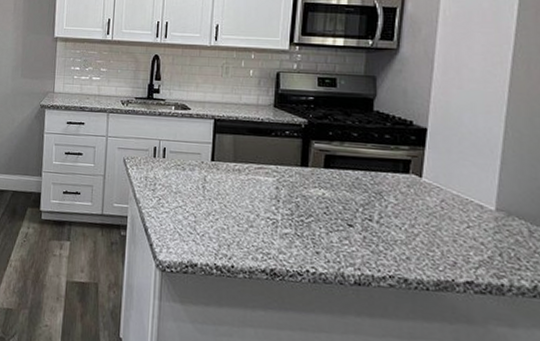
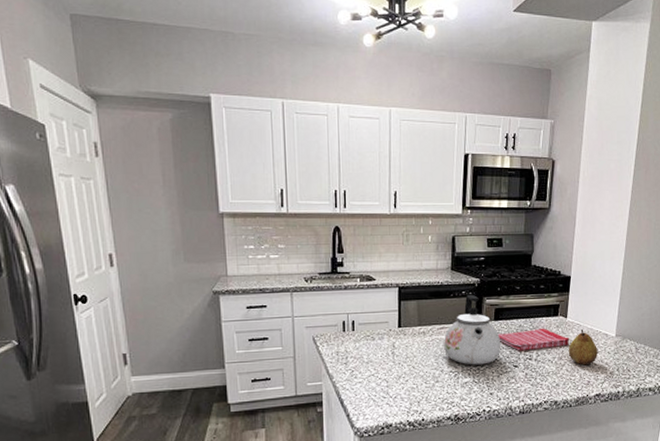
kettle: none [261,135,332,217] -> present [444,294,501,365]
dish towel: none [327,184,426,212] -> present [497,328,570,351]
fruit: none [423,193,470,242] -> present [568,328,599,366]

